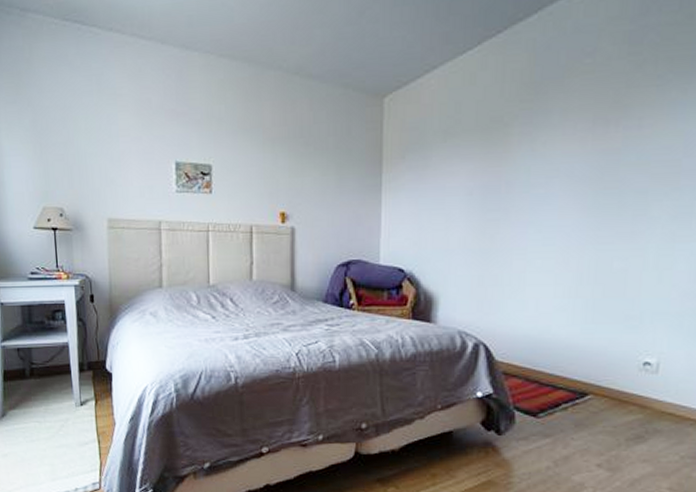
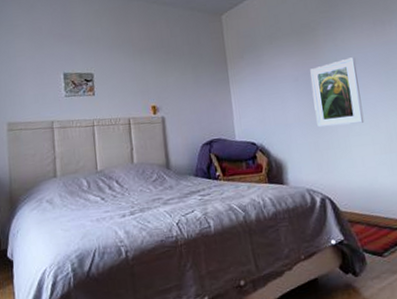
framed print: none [487,168,556,258] -> present [310,57,364,128]

